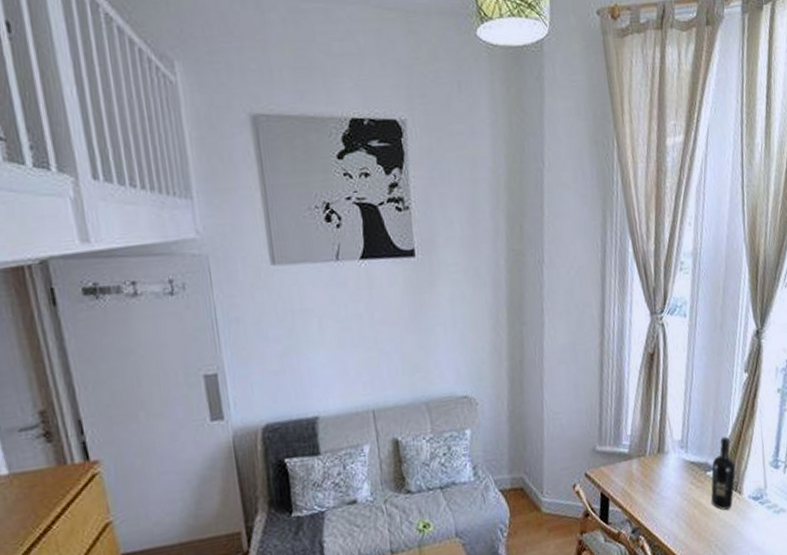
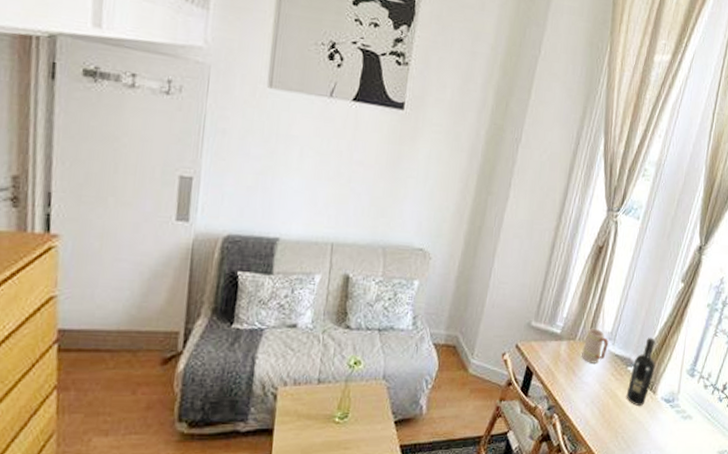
mug: none [655,439,681,477] -> present [582,328,609,363]

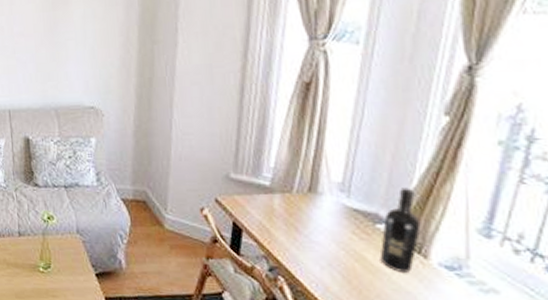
mug: present [582,328,609,363] -> none [304,178,341,220]

